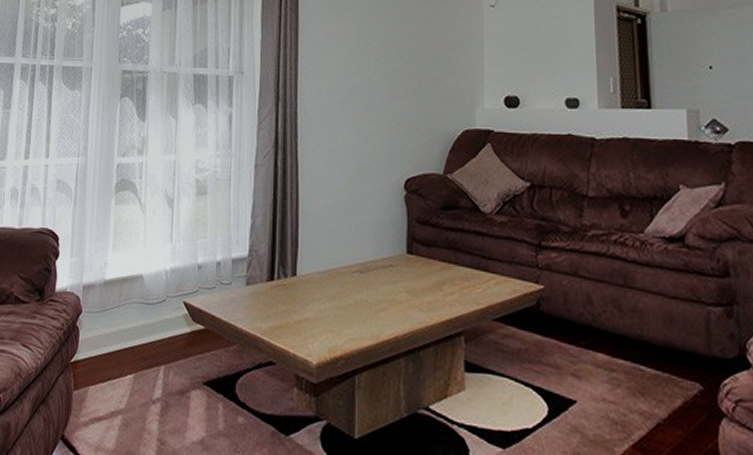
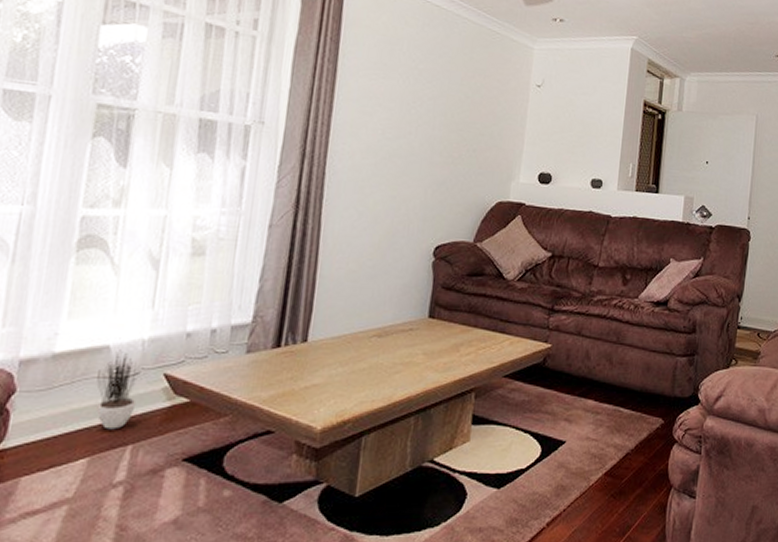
potted plant: none [136,279,194,350] -> present [96,350,175,430]

